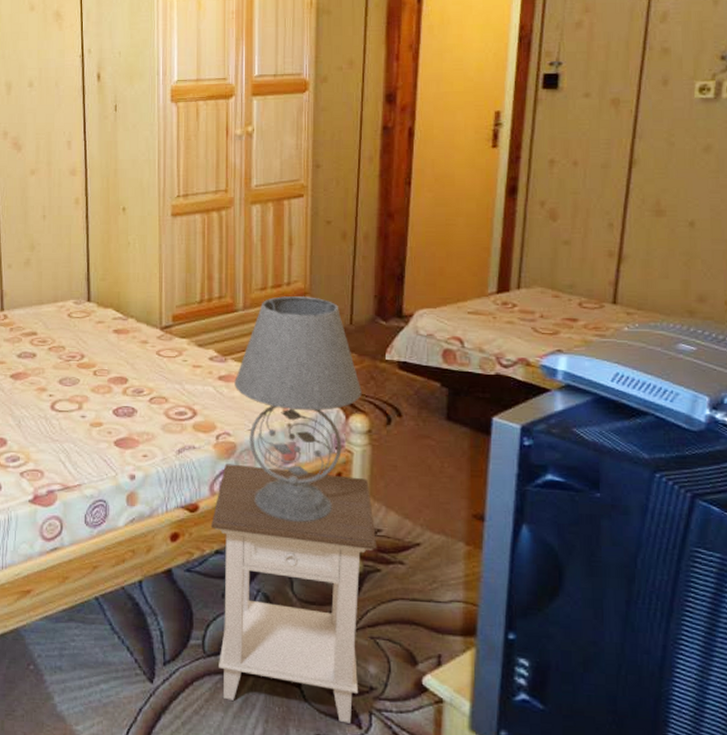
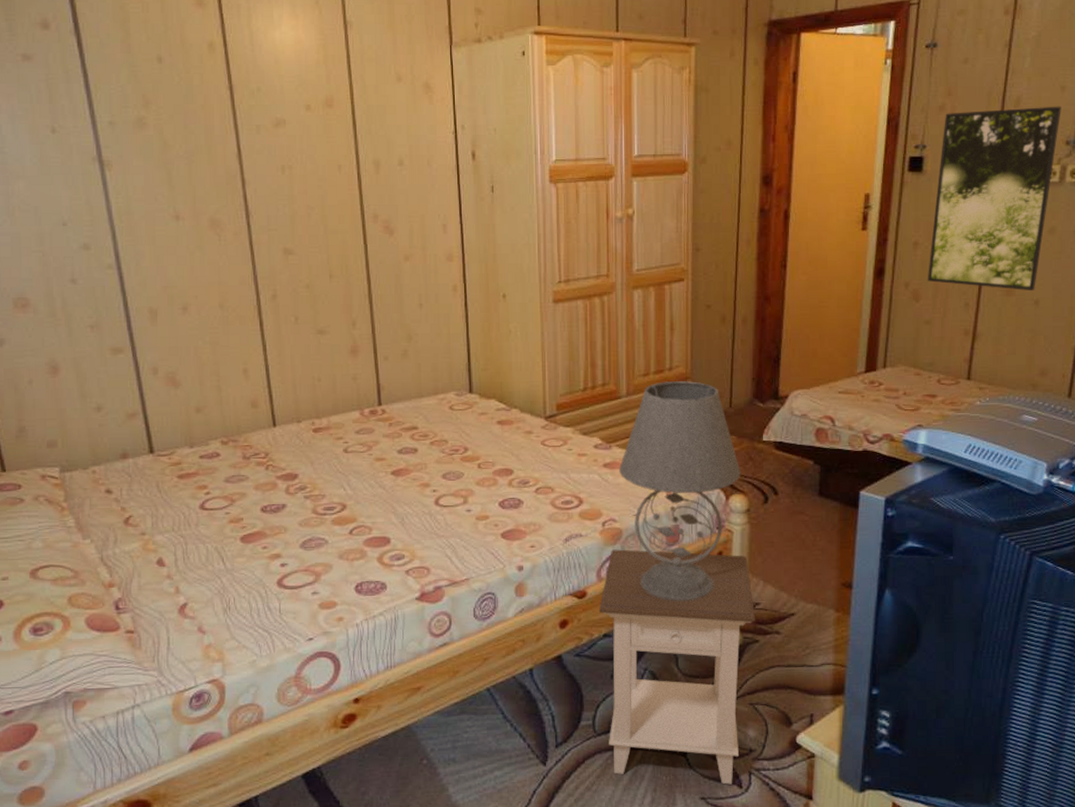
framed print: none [565,20,715,212] -> present [927,106,1061,291]

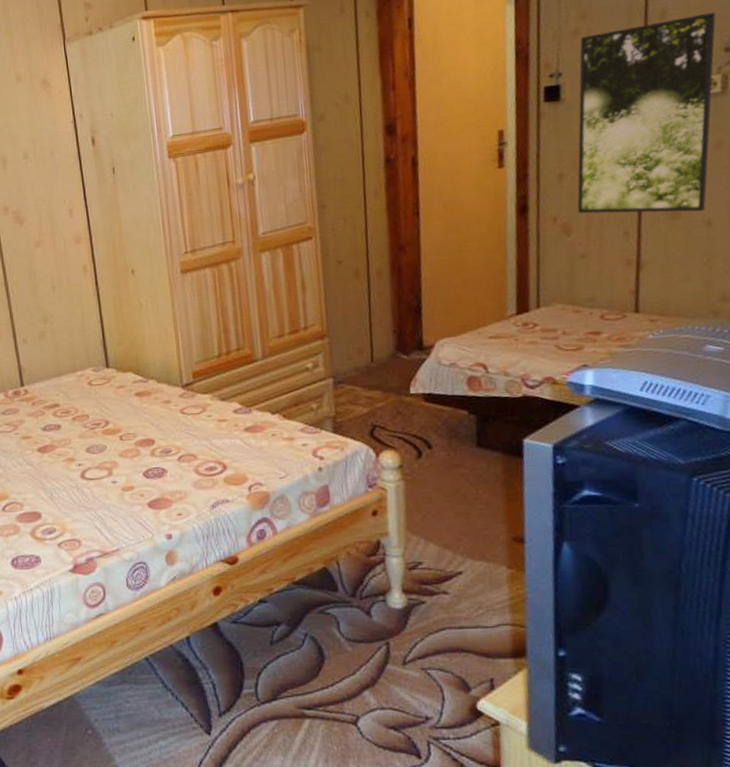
nightstand: present [598,549,756,785] -> none [251,513,420,755]
table lamp: present [619,380,741,602] -> none [261,338,390,564]

